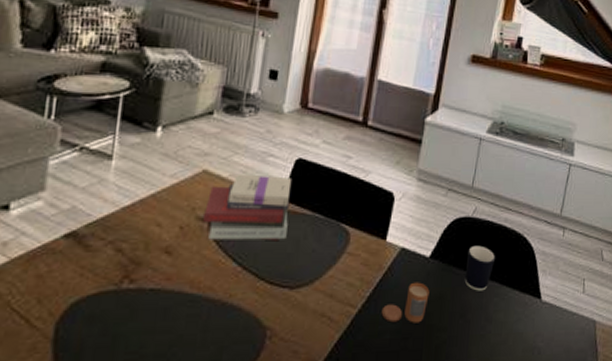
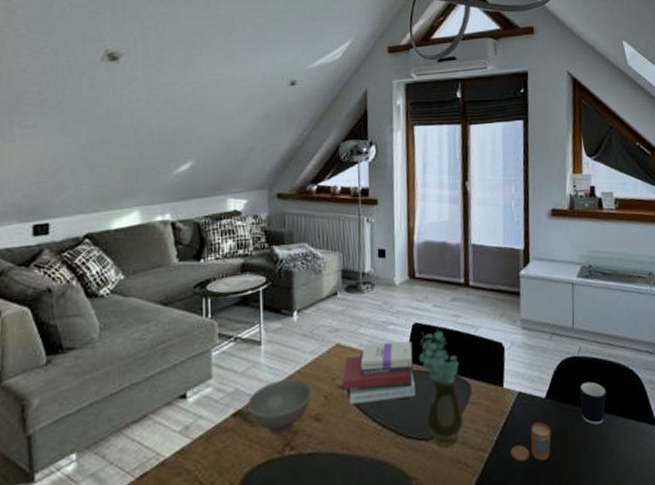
bowl: none [84,203,167,263] -> present [247,379,313,434]
vase: none [295,168,341,299] -> present [419,328,463,448]

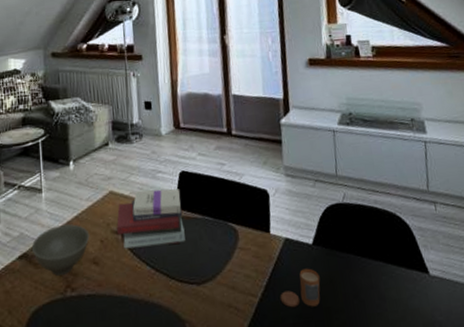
vase: present [419,328,463,448] -> none [187,176,233,292]
mug: present [579,381,607,425] -> none [346,228,375,272]

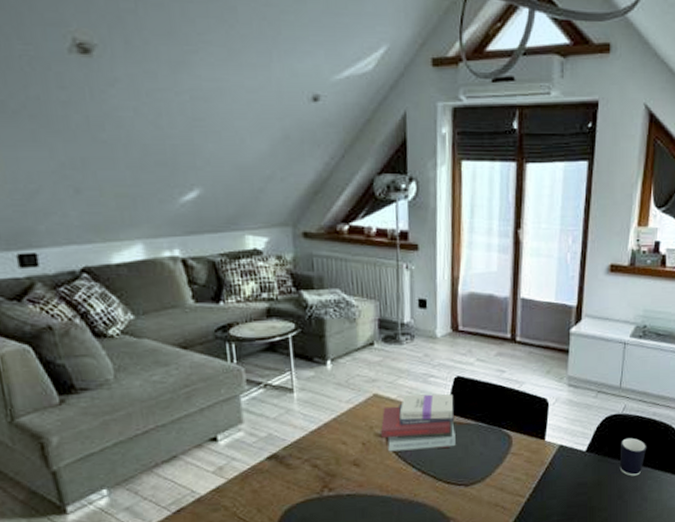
bowl: present [31,224,90,276] -> none [282,426,350,476]
candle: present [280,268,321,308] -> none [547,472,589,507]
mug: none [346,228,375,272] -> present [619,437,647,476]

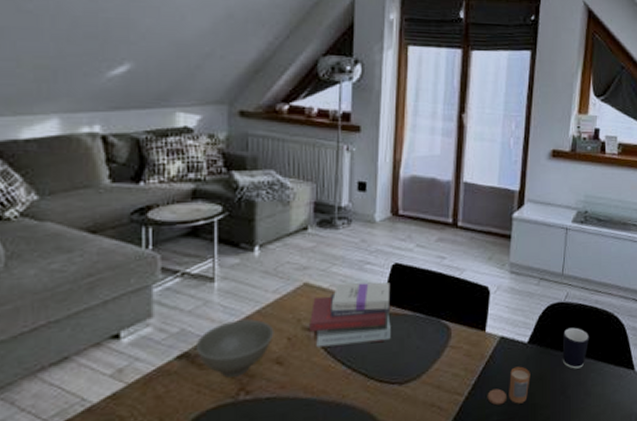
bowl: none [282,426,350,476] -> present [195,319,274,378]
candle: none [547,472,589,507] -> present [487,366,530,406]

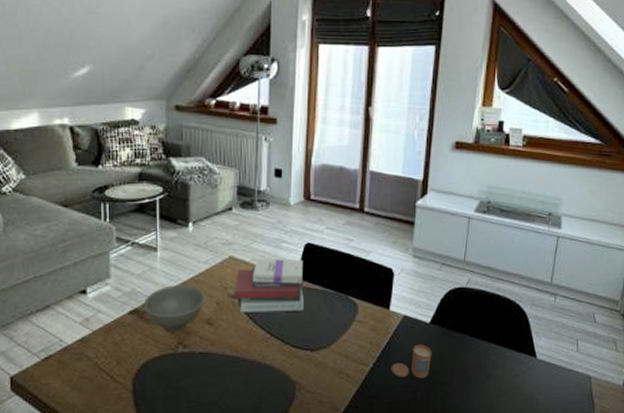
mug: present [562,327,590,369] -> none [463,312,491,351]

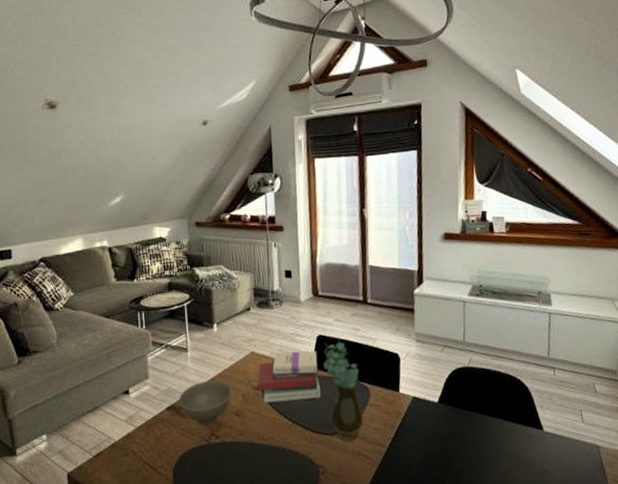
vase: none [309,250,348,359] -> present [323,340,363,442]
candle: present [391,344,432,379] -> none [405,423,443,457]

